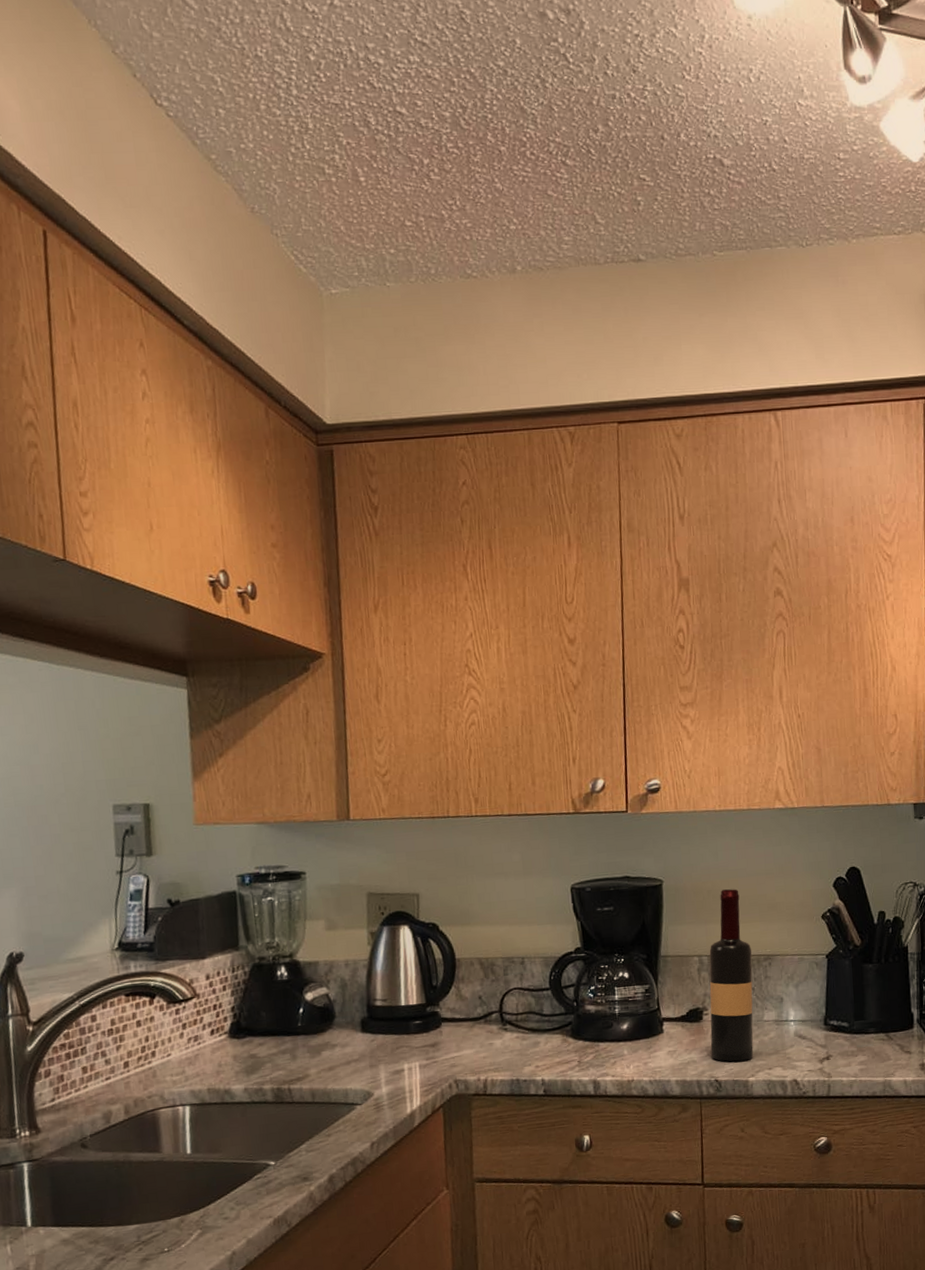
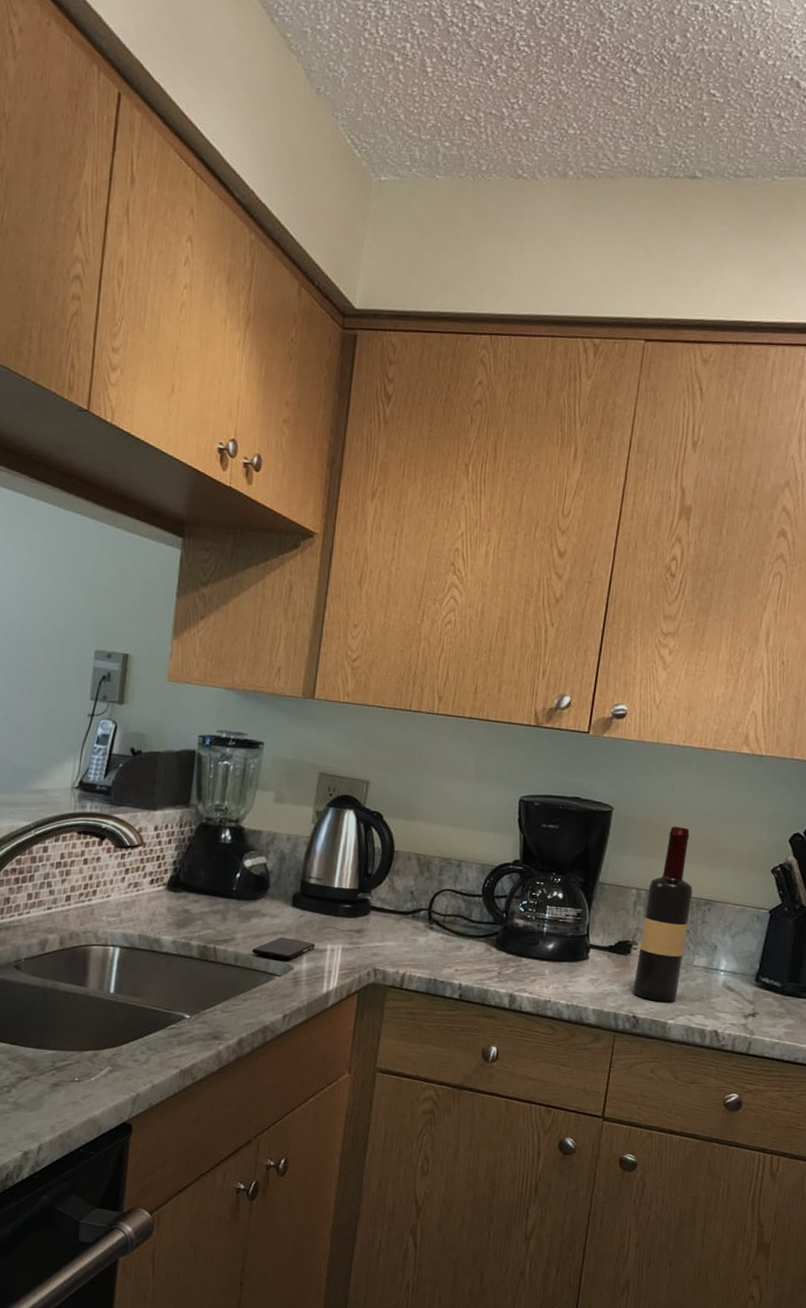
smartphone: none [327,1064,392,1088] -> present [251,936,316,960]

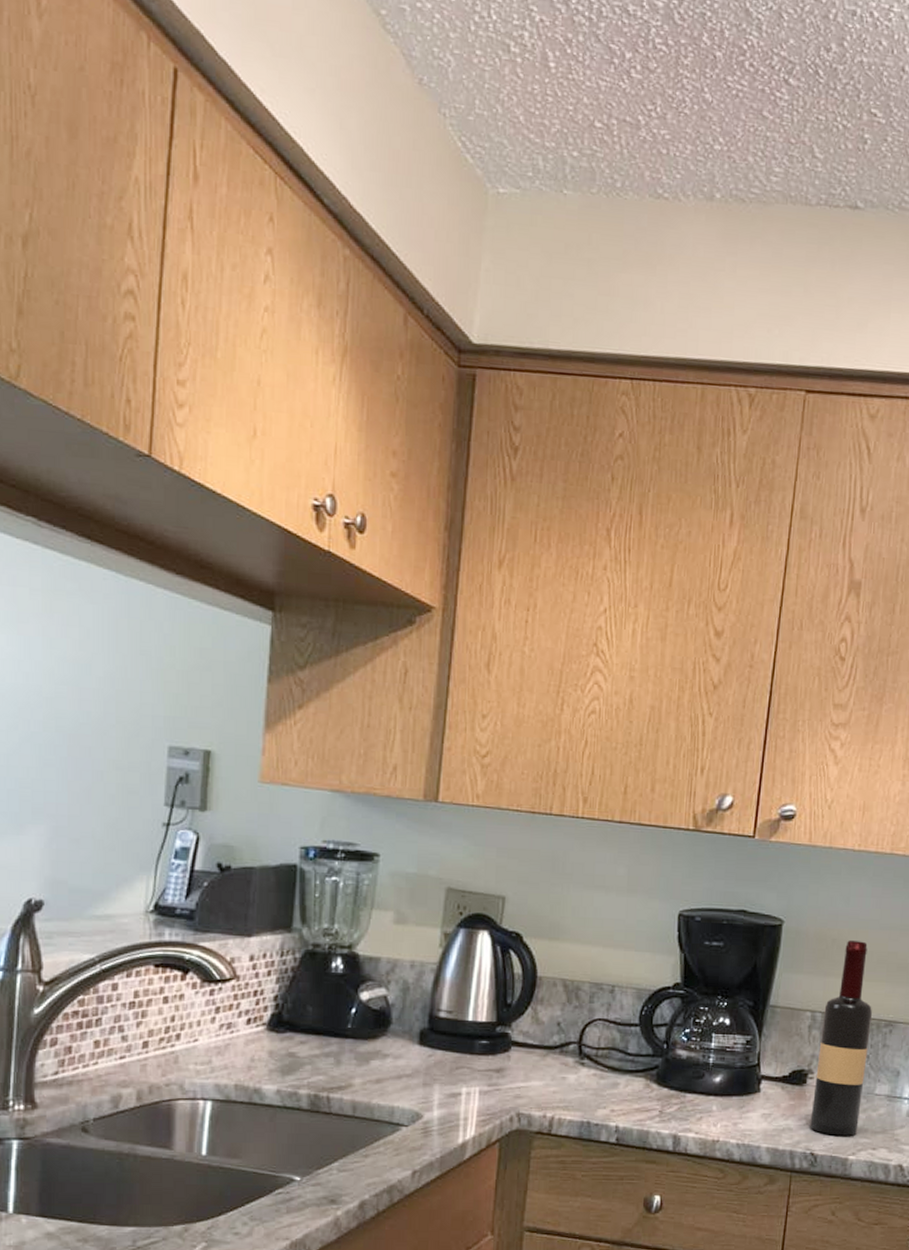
smartphone: present [251,936,316,960] -> none [372,1080,448,1107]

